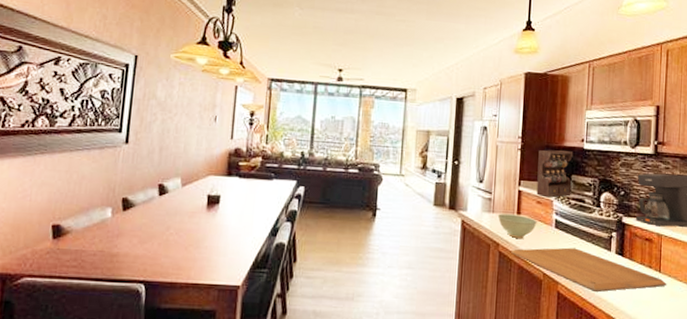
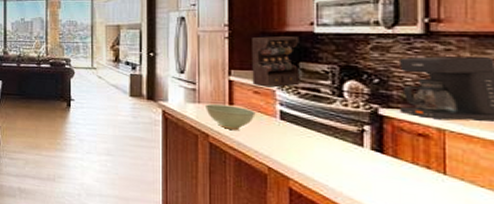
chopping board: present [511,247,667,292] -> none [224,140,458,192]

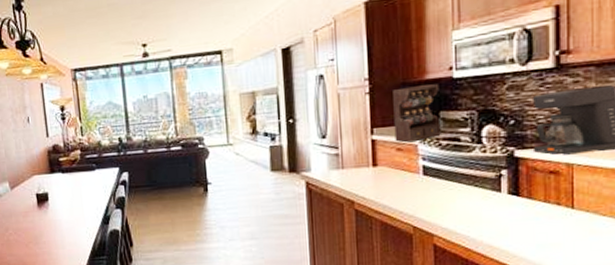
bowl: present [204,104,256,130] -> none [348,167,399,193]

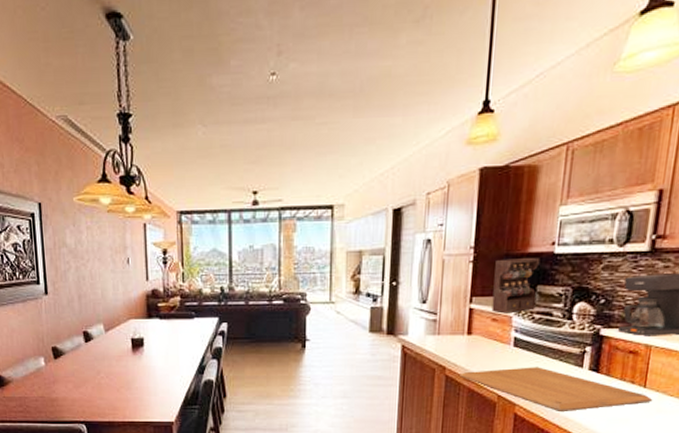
chopping board: none [370,194,584,240] -> present [459,367,653,411]

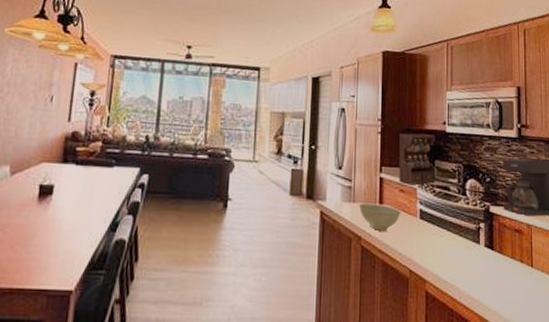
bowl: none [443,335,492,360] -> present [358,203,401,231]
chopping board: present [459,367,653,411] -> none [374,240,540,290]

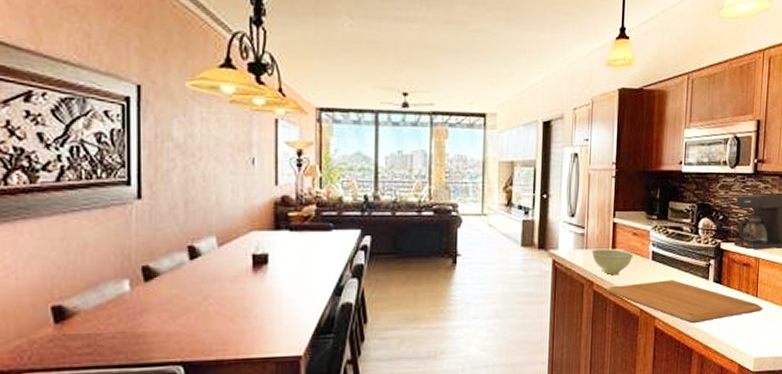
chopping board: none [374,240,540,290] -> present [606,279,763,323]
spice rack: present [399,133,435,186] -> none [632,175,671,228]

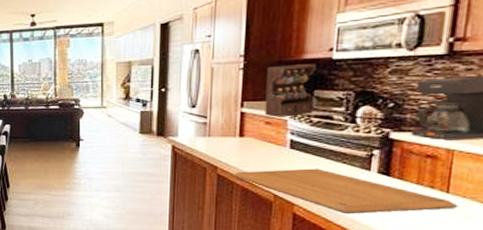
bowl: present [591,249,633,275] -> none [214,137,266,161]
spice rack: none [632,175,671,228] -> present [264,64,317,117]

